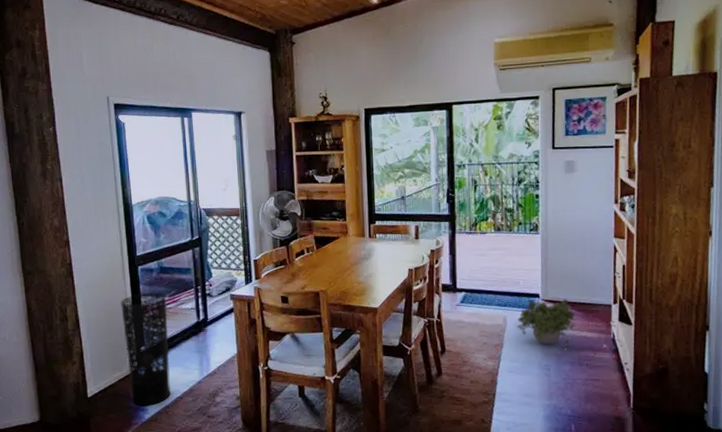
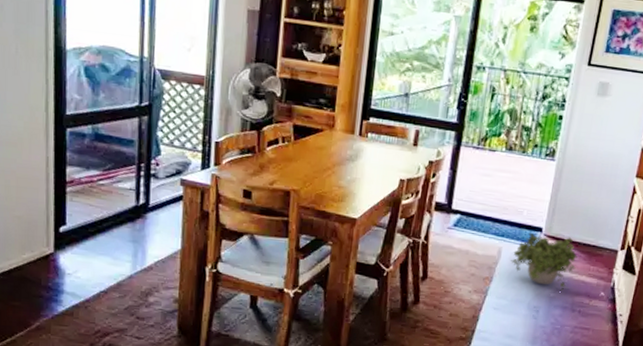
umbrella stand: present [121,292,171,407] -> none [39,162,100,298]

